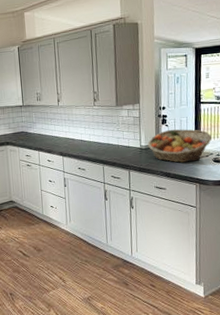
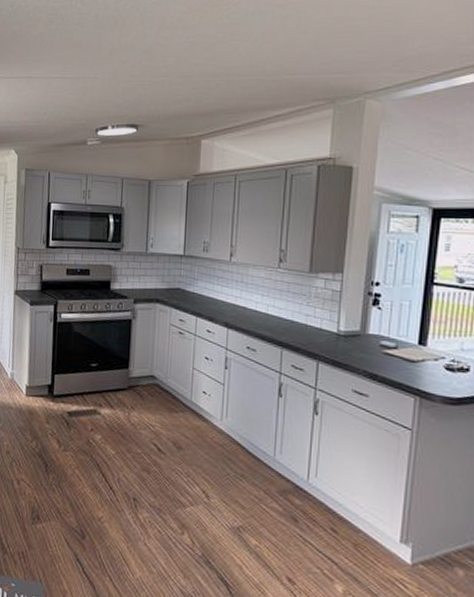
fruit basket: present [147,129,212,163] -> none [348,315,445,365]

